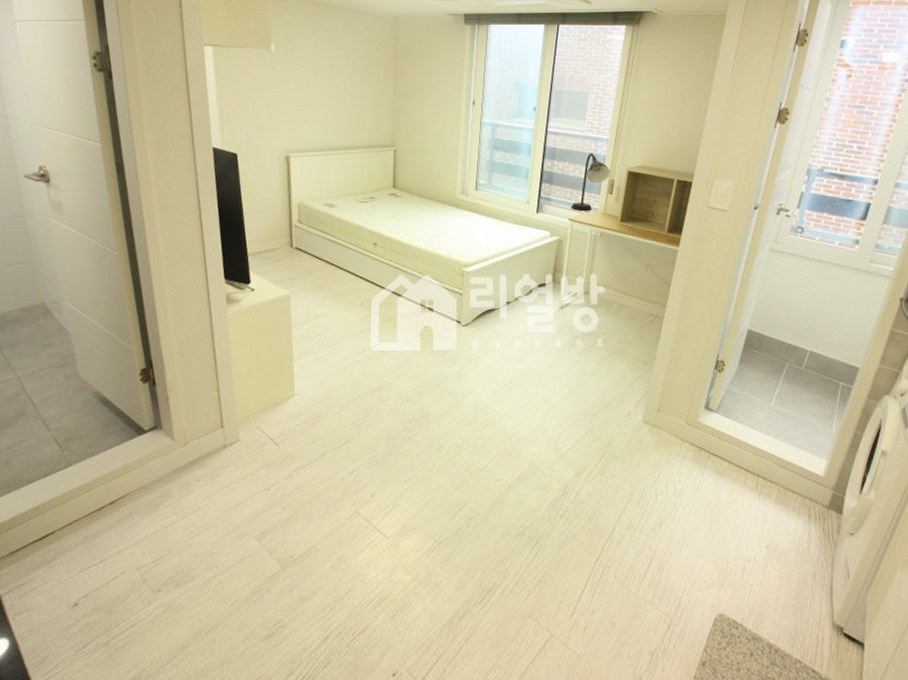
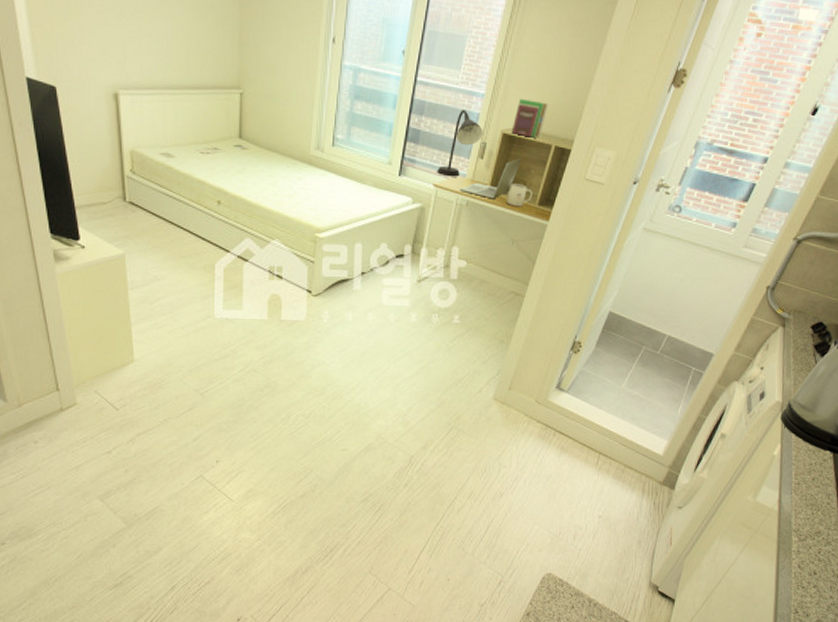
laptop: none [592,192,648,229] -> present [459,158,522,199]
books: none [636,141,668,174] -> present [511,98,549,138]
mug: none [637,215,661,235] -> present [506,184,532,207]

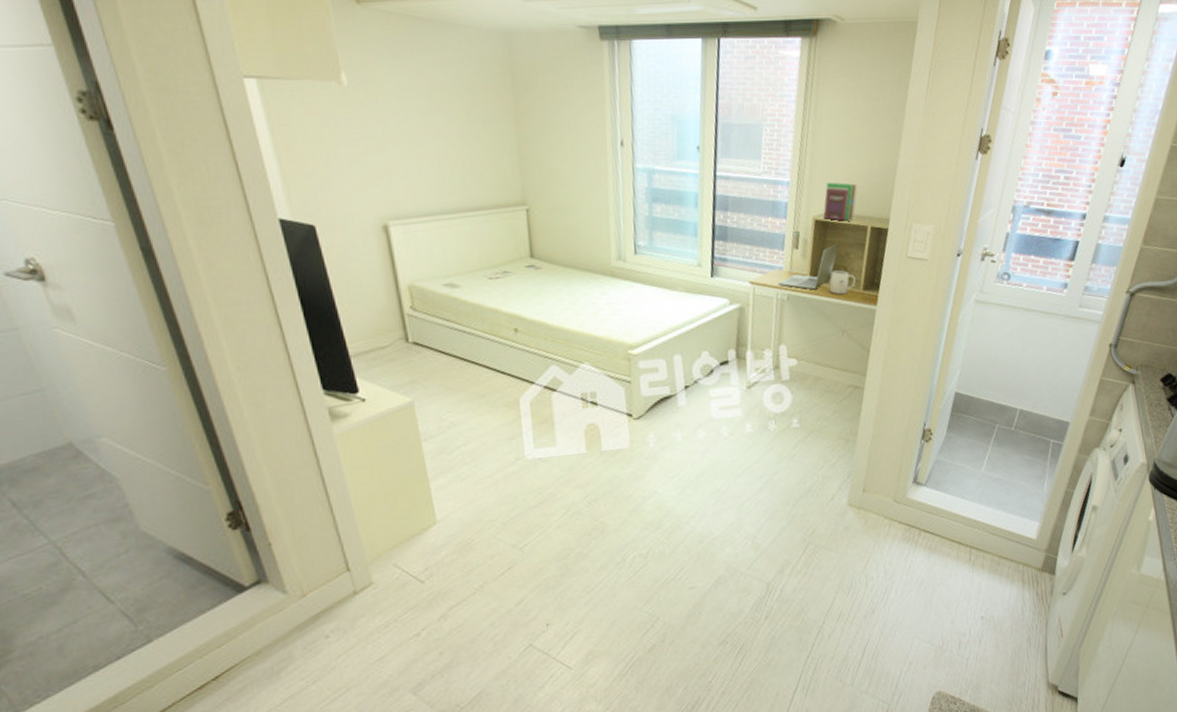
desk lamp: present [437,109,483,177] -> none [751,200,794,272]

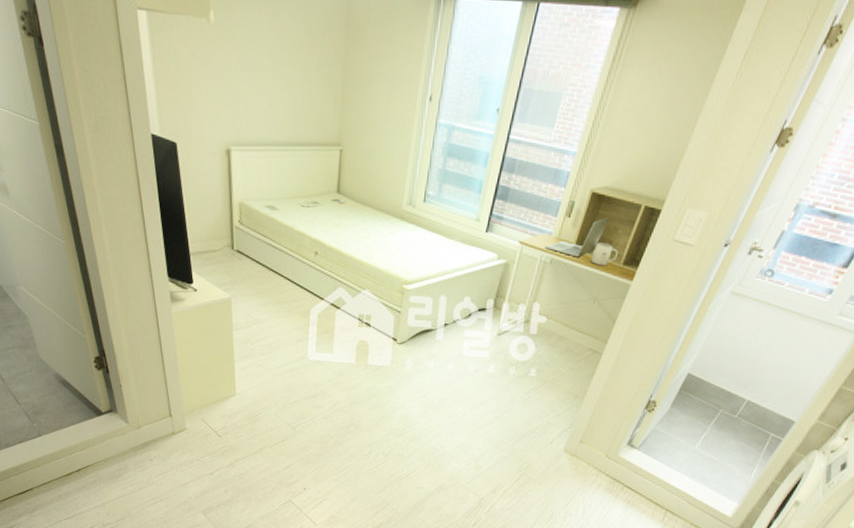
books: present [823,182,858,222] -> none [601,157,642,197]

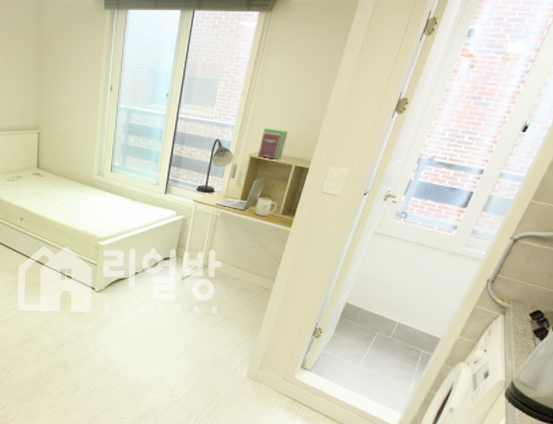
desk lamp: none [523,168,572,235] -> present [196,139,234,194]
books: none [601,157,642,197] -> present [258,128,289,160]

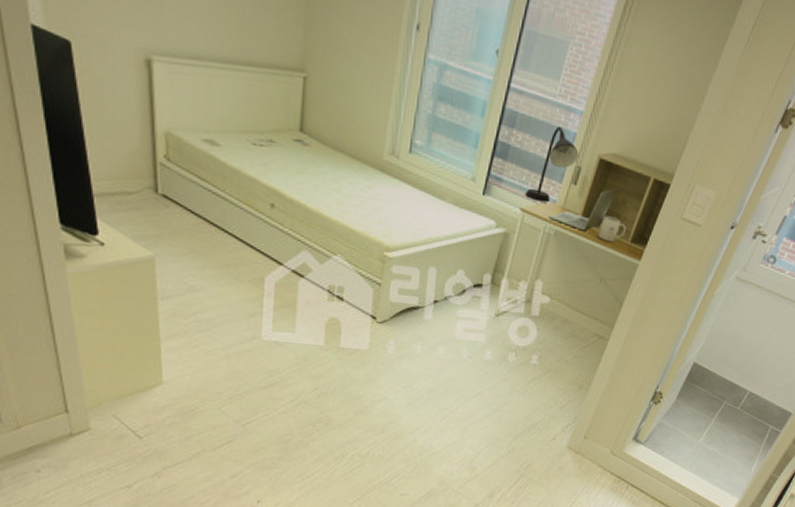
books: present [258,128,289,160] -> none [609,121,651,167]

